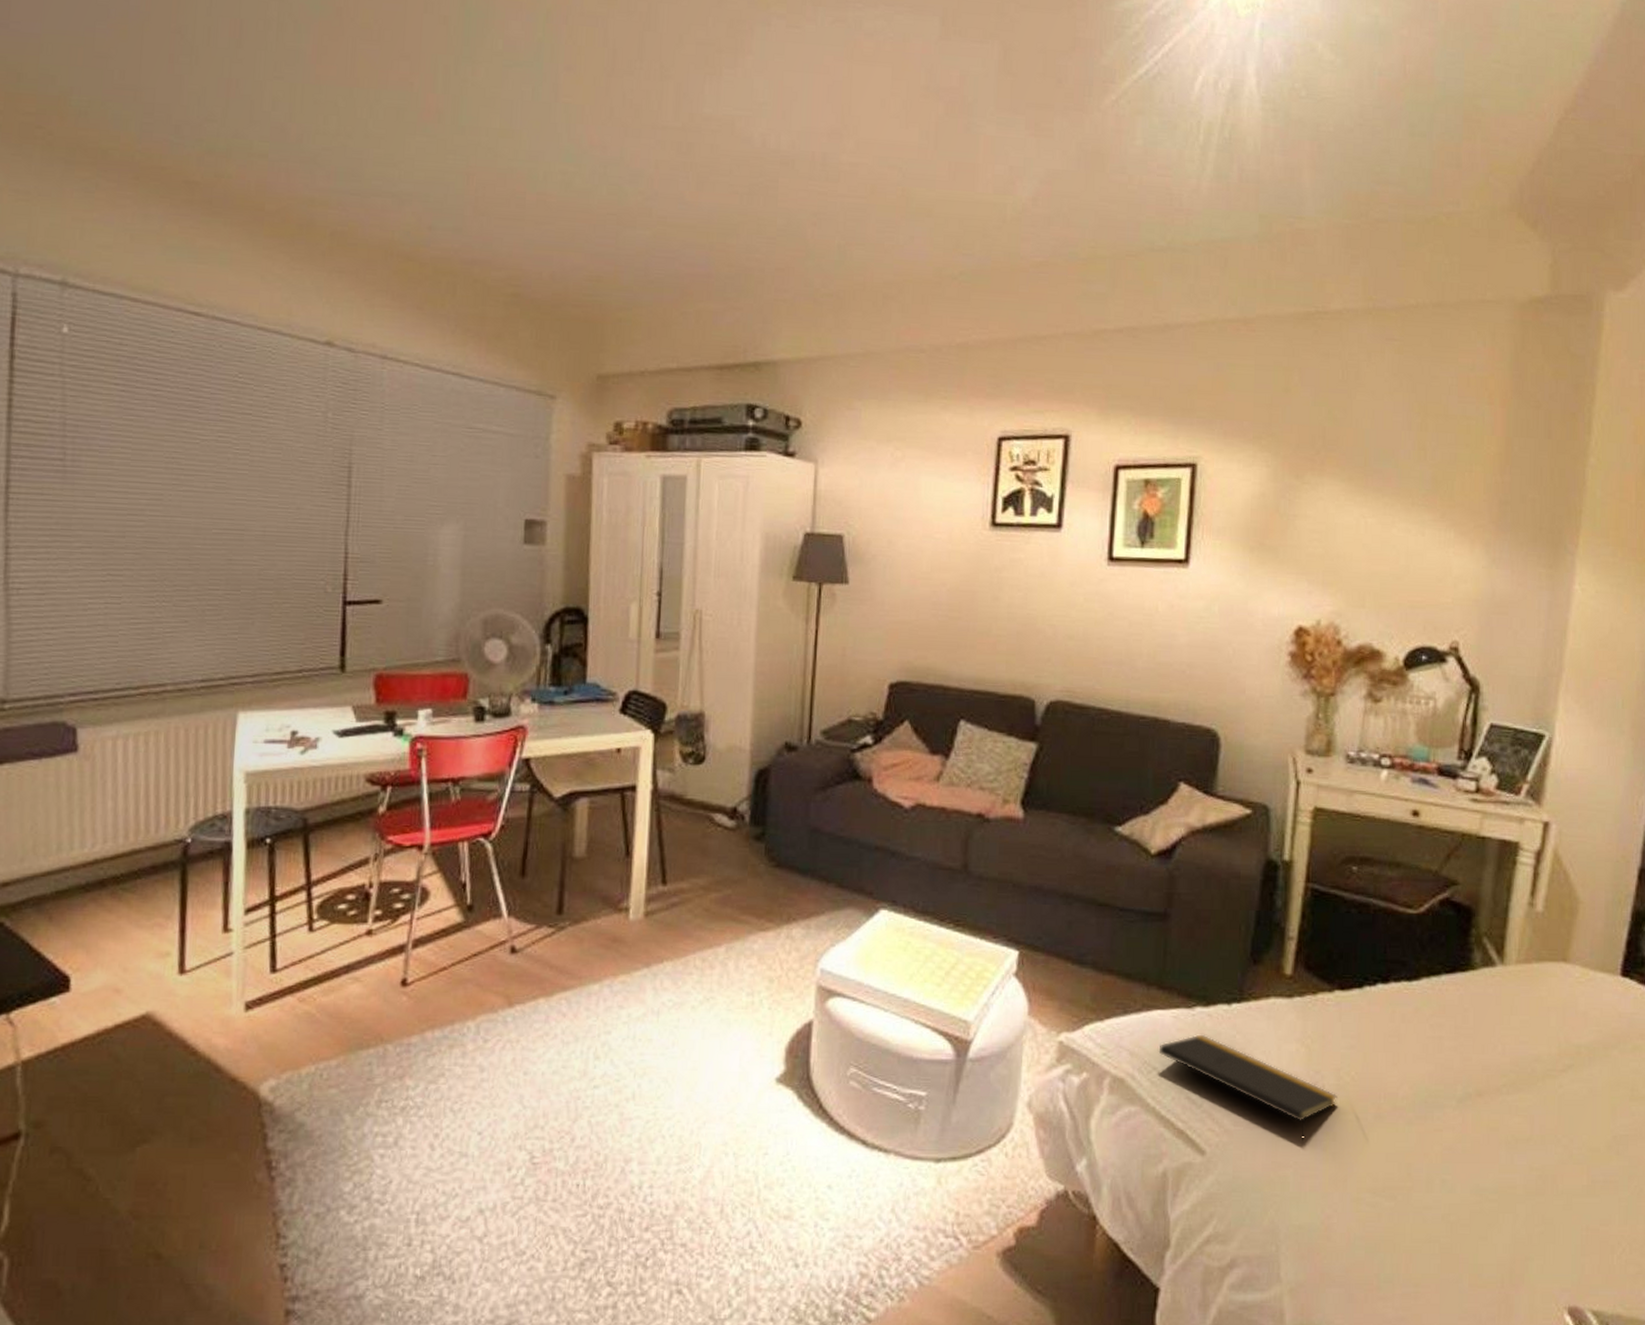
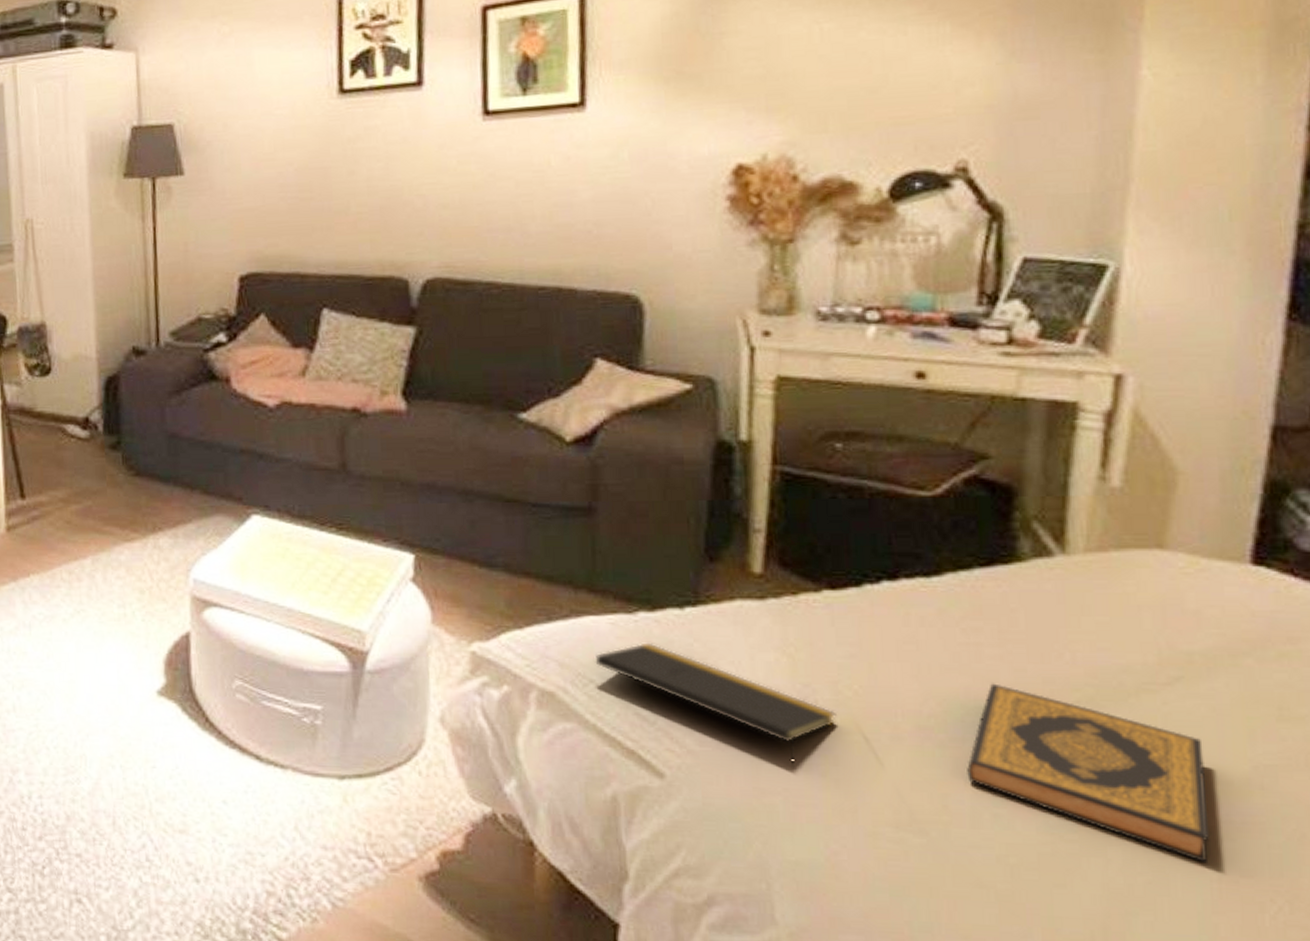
hardback book: none [1426,1070,1583,1214] -> present [967,683,1210,862]

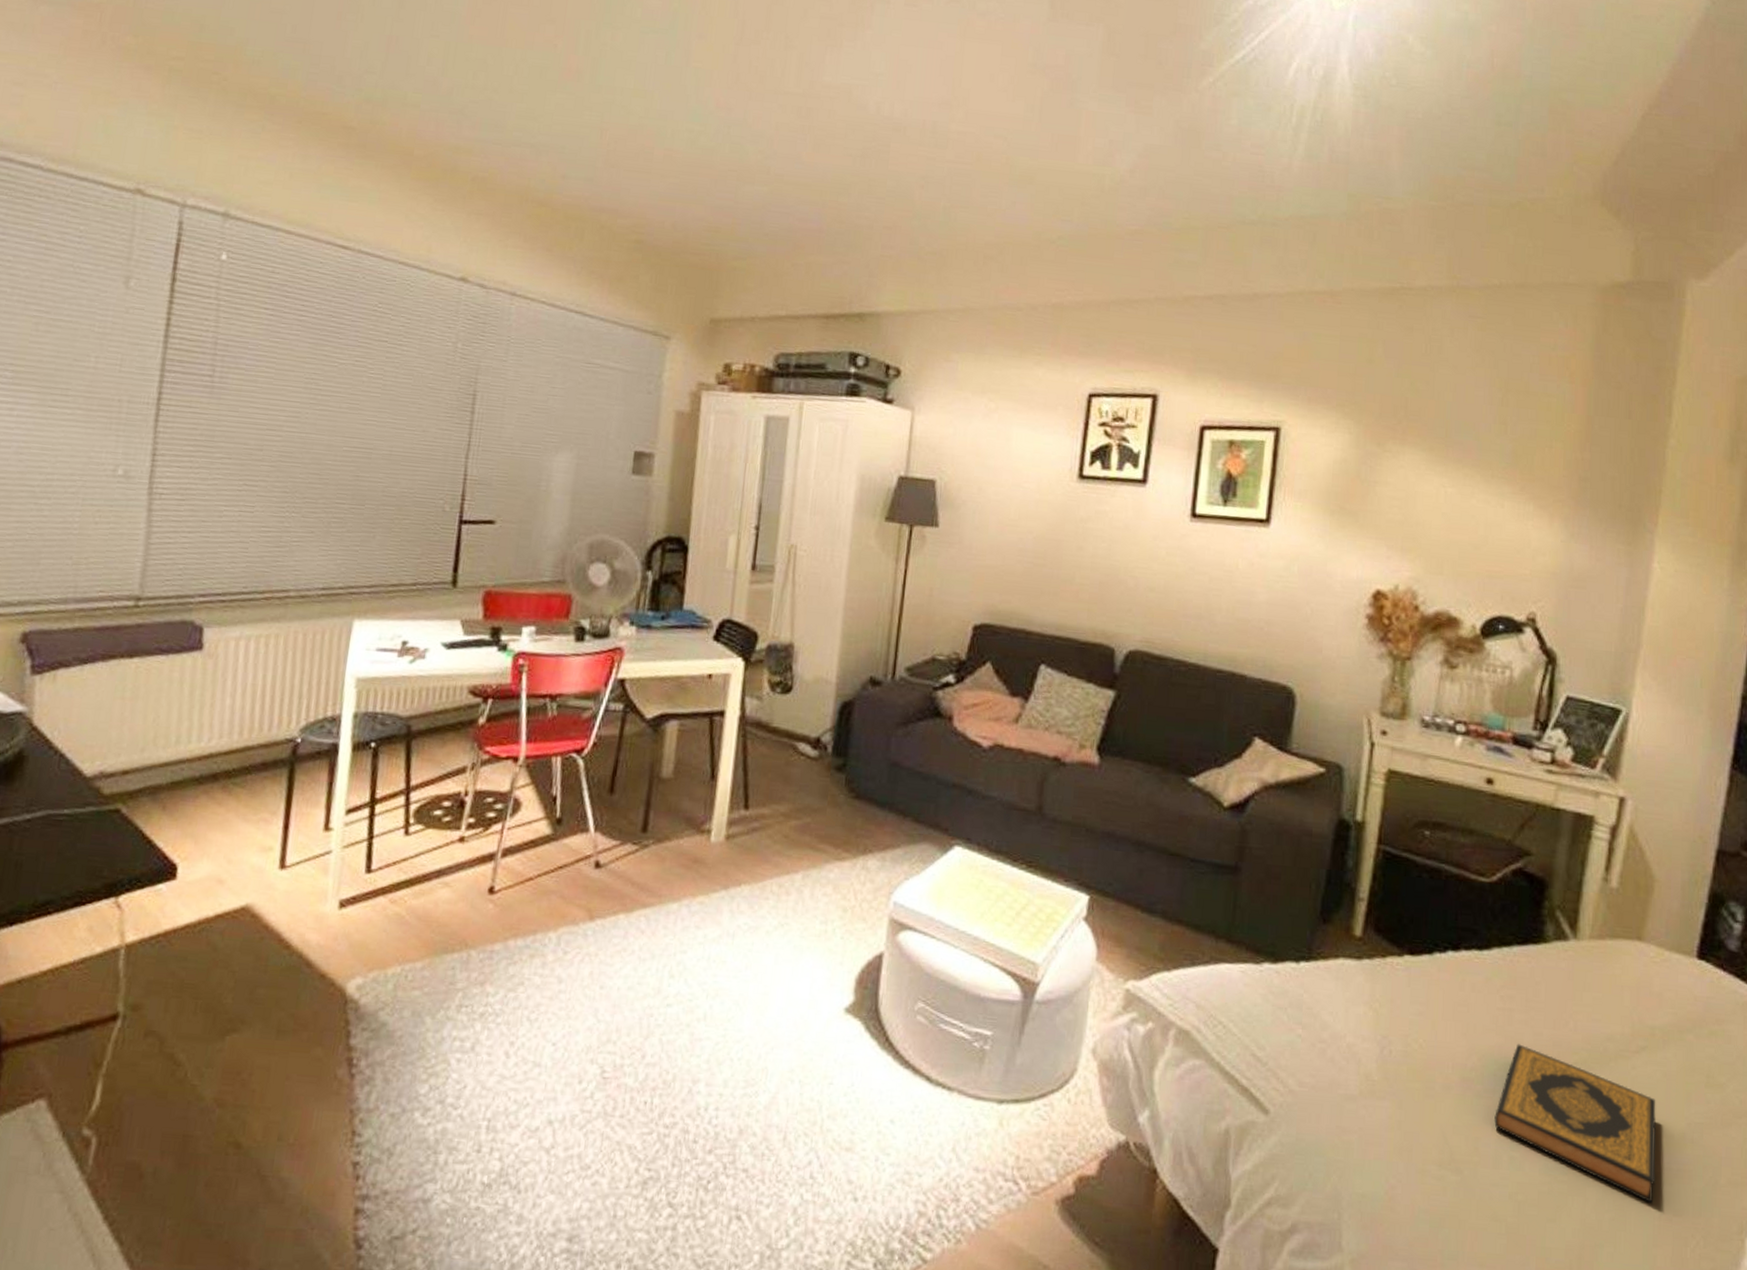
notepad: present [595,642,836,765] -> none [1225,990,1405,1107]

